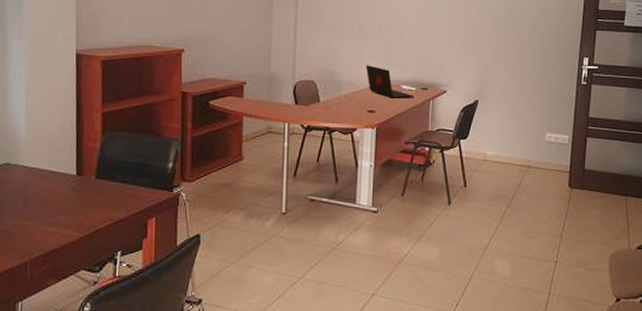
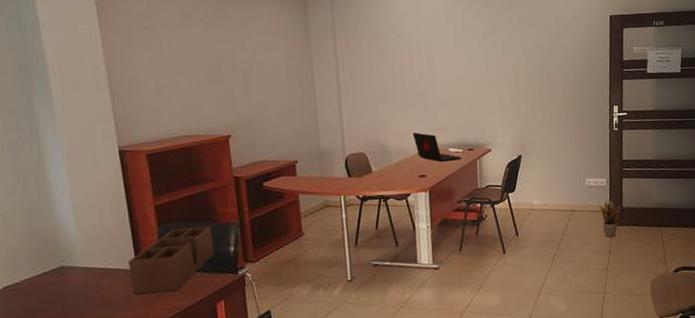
desk organizer: none [68,139,153,201] -> present [127,226,215,295]
potted plant: none [558,159,583,201] -> present [599,200,621,238]

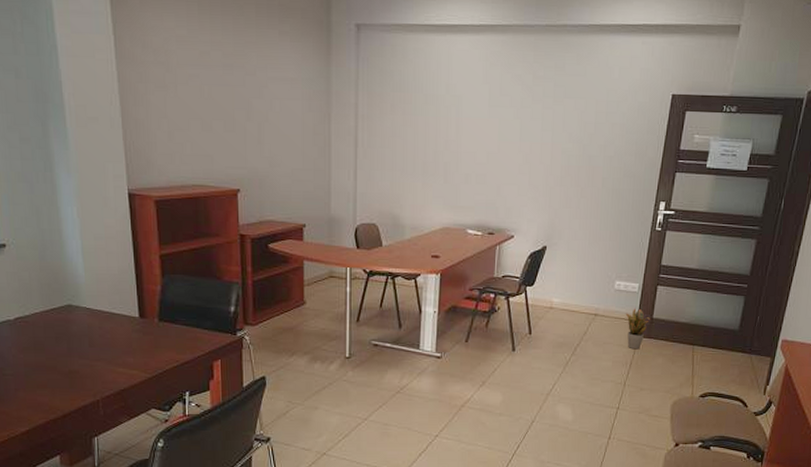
desk organizer: present [127,226,215,295] -> none [130,281,215,343]
laptop: present [412,132,462,162] -> none [429,208,480,244]

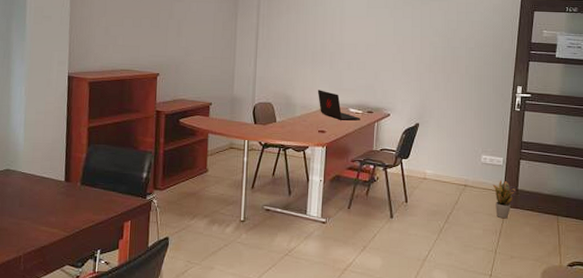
laptop: none [429,208,480,244] -> present [317,90,361,121]

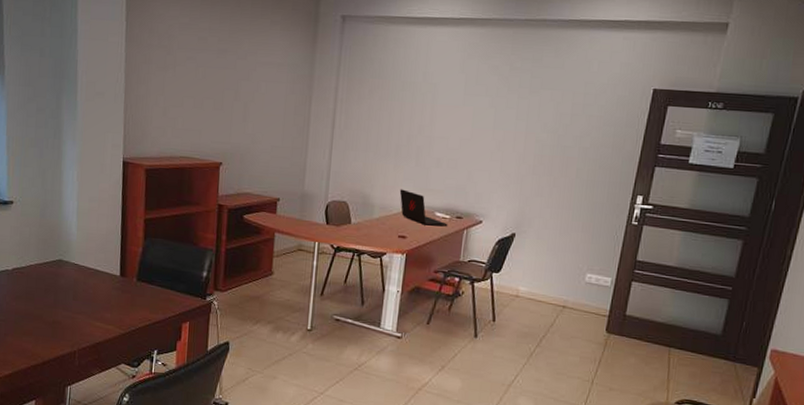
potted plant: present [493,180,516,219] -> none [596,303,624,347]

